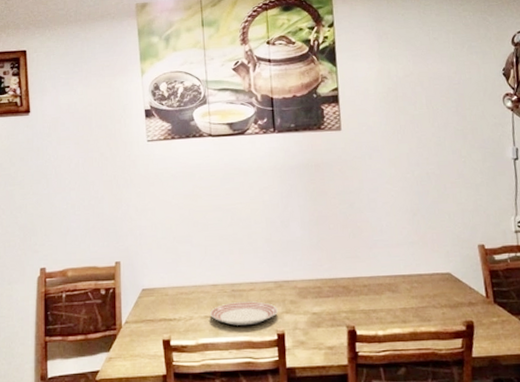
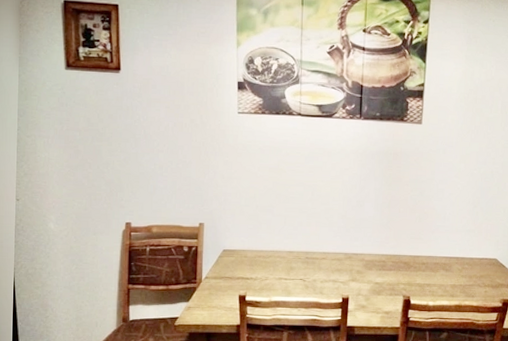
dinner plate: present [210,301,278,326] -> none [284,268,345,288]

